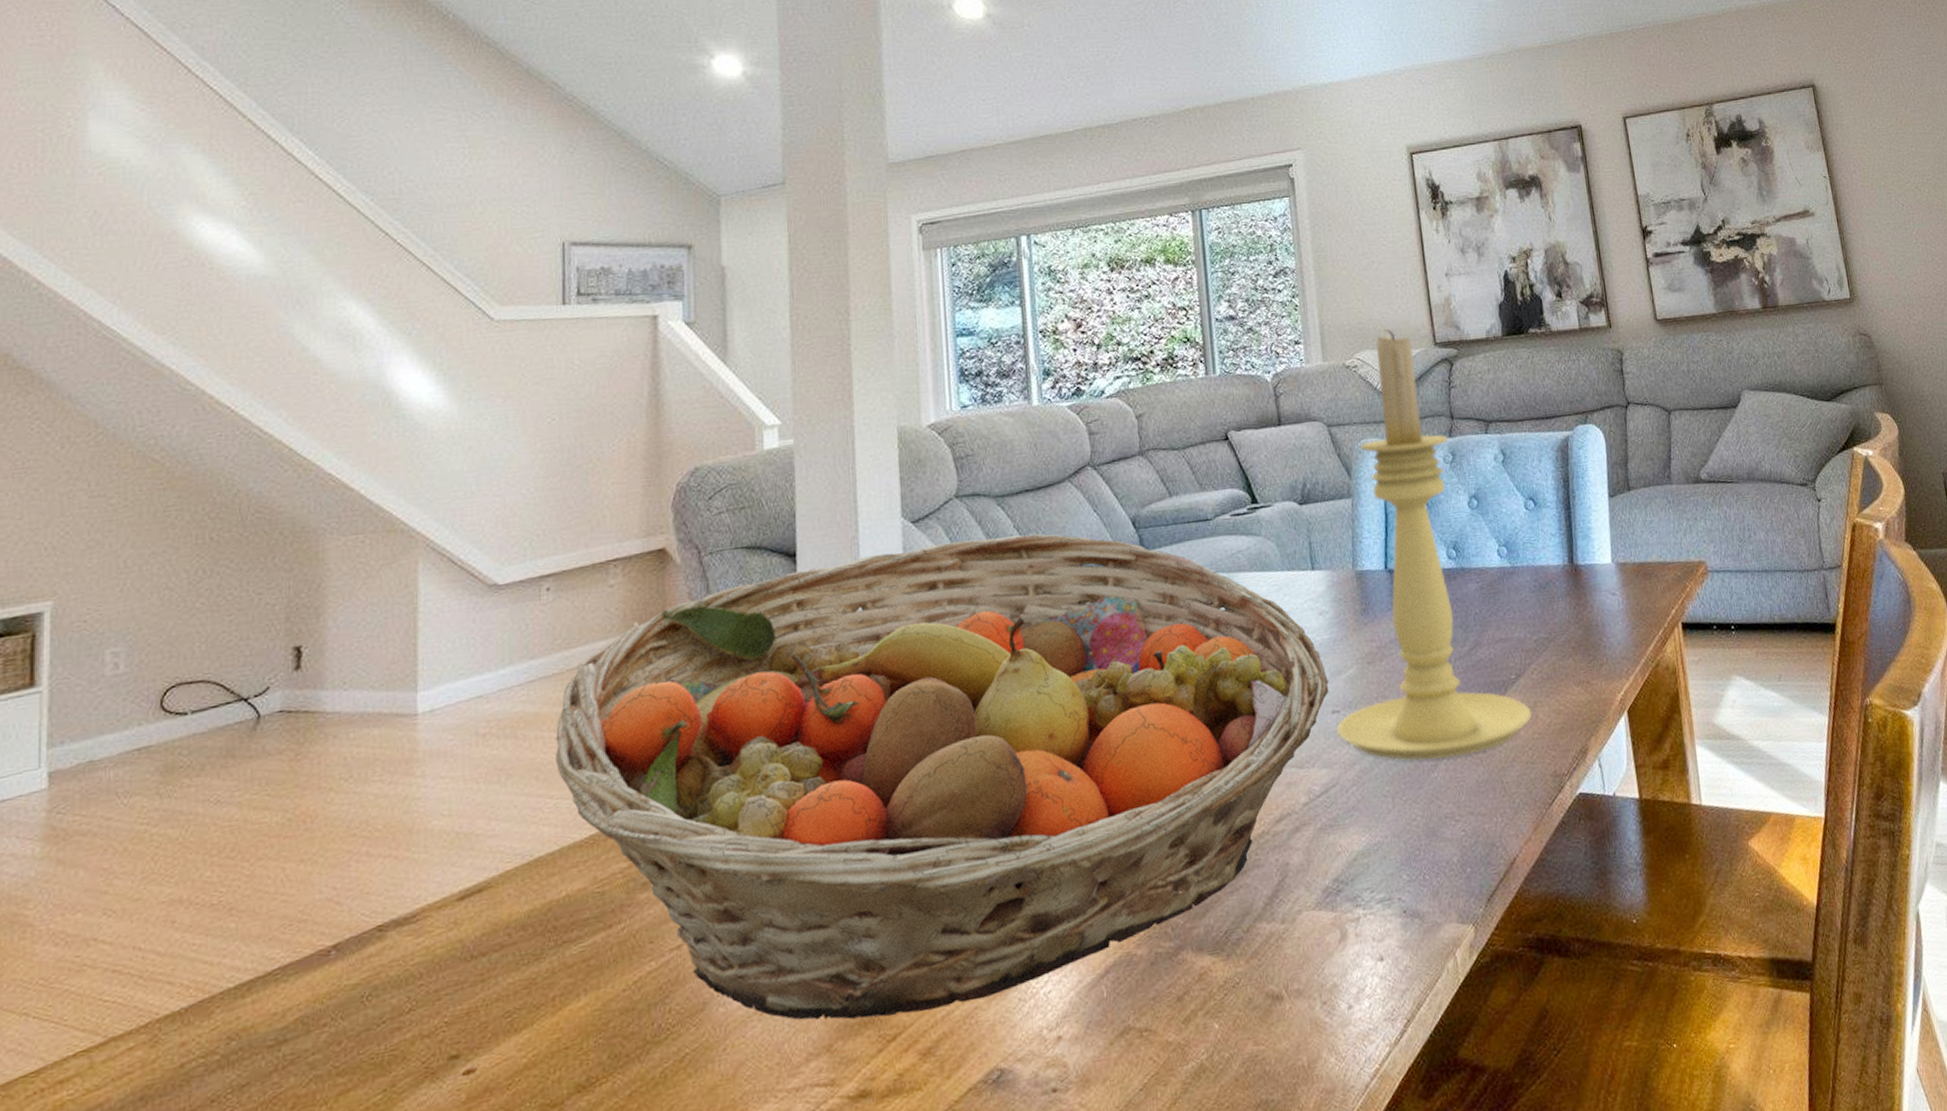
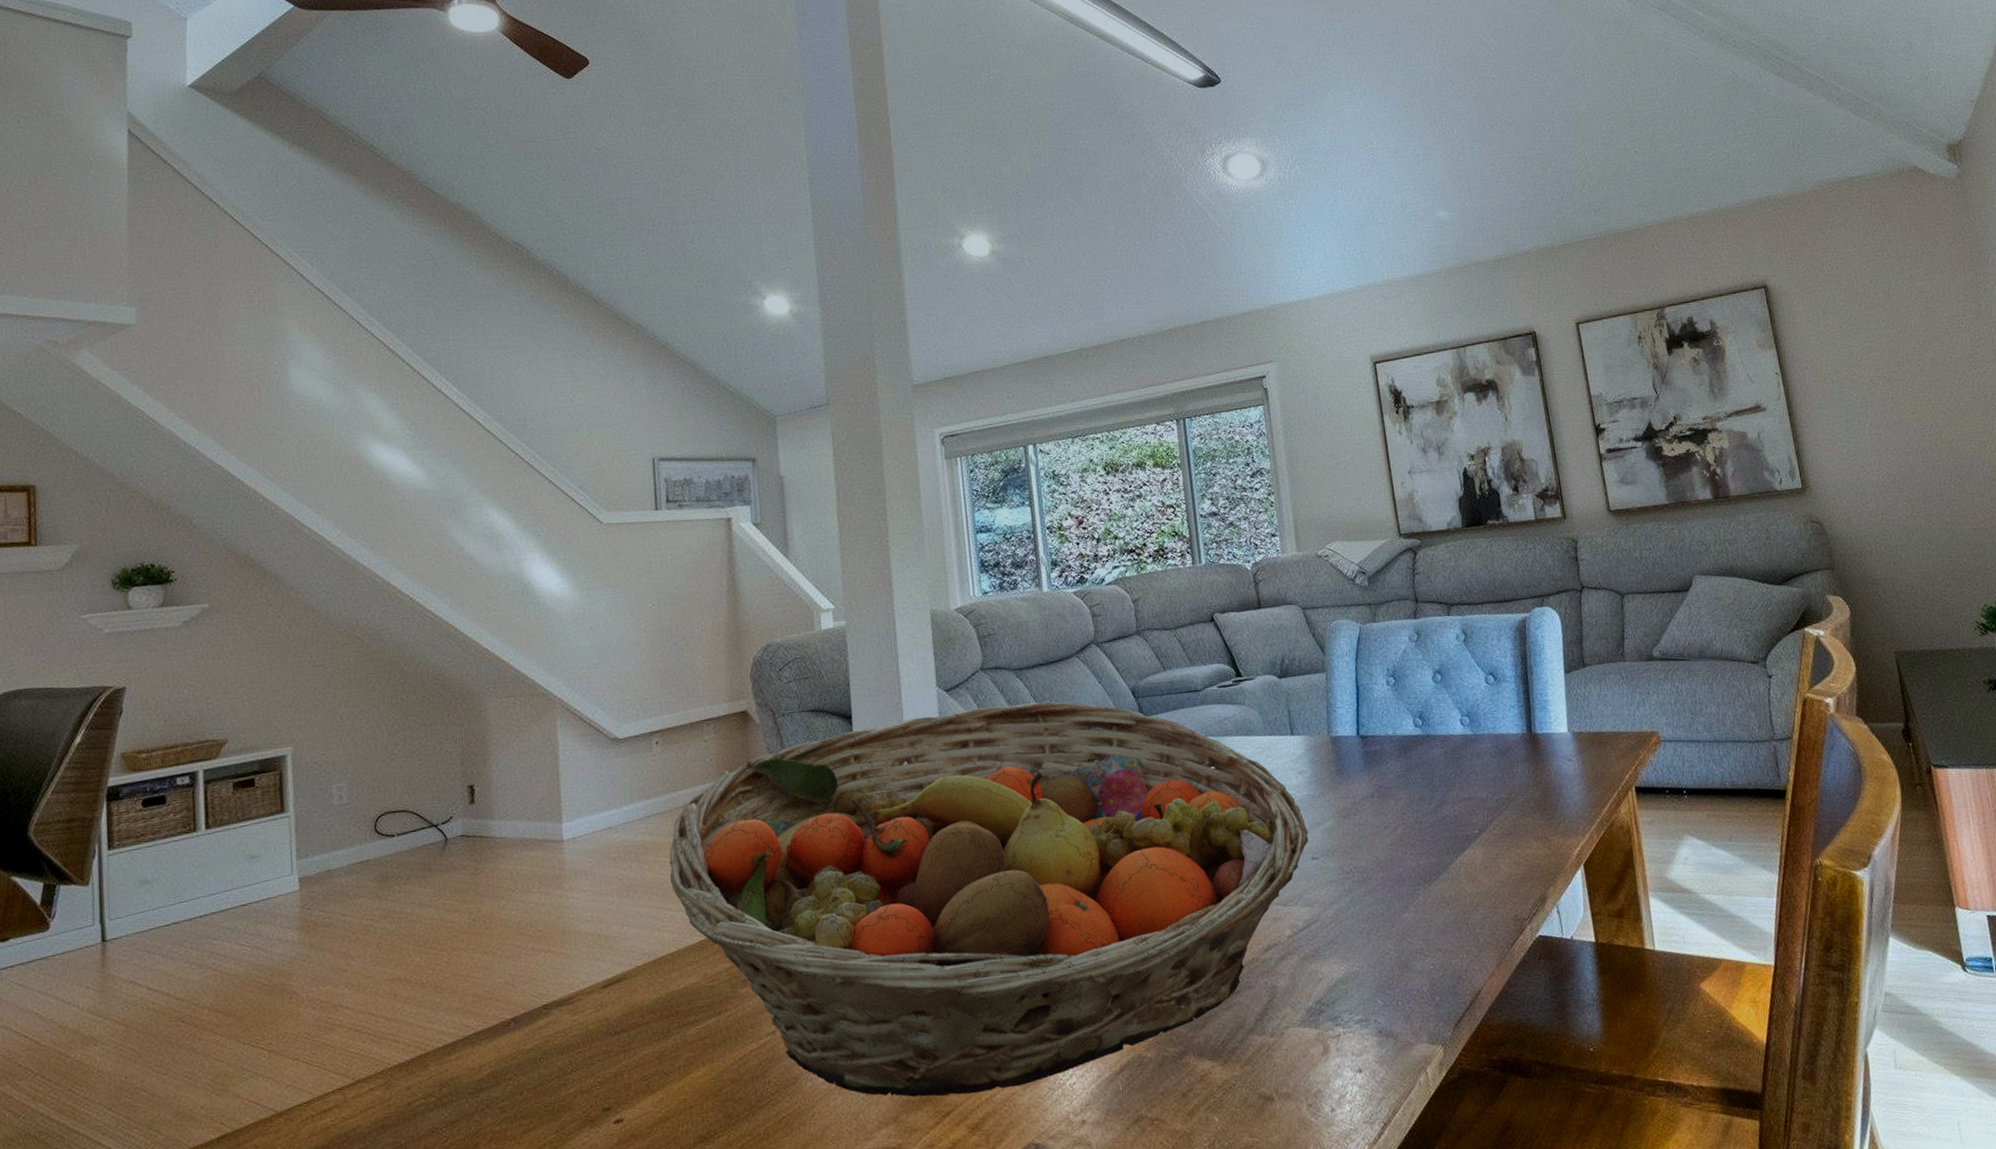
candle holder: present [1337,328,1532,761] -> none [1316,522,1494,903]

